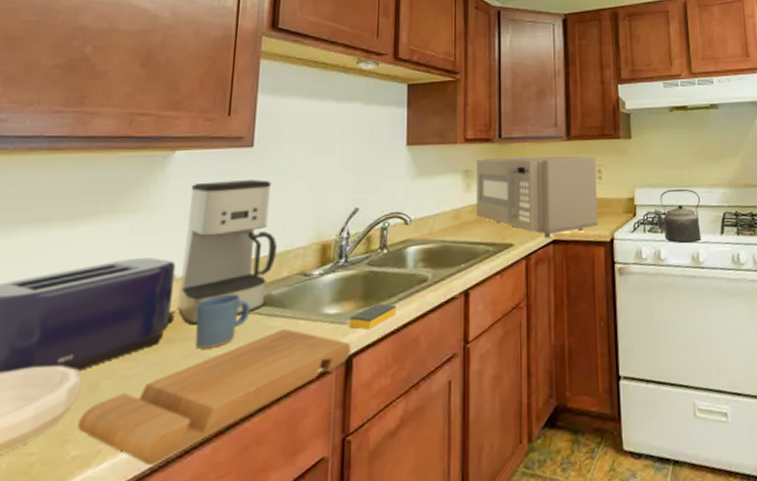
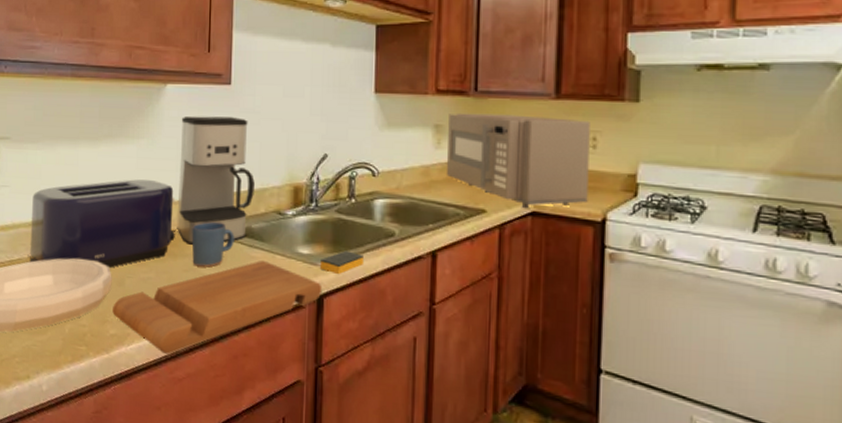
kettle: present [653,188,701,244] -> none [661,168,727,238]

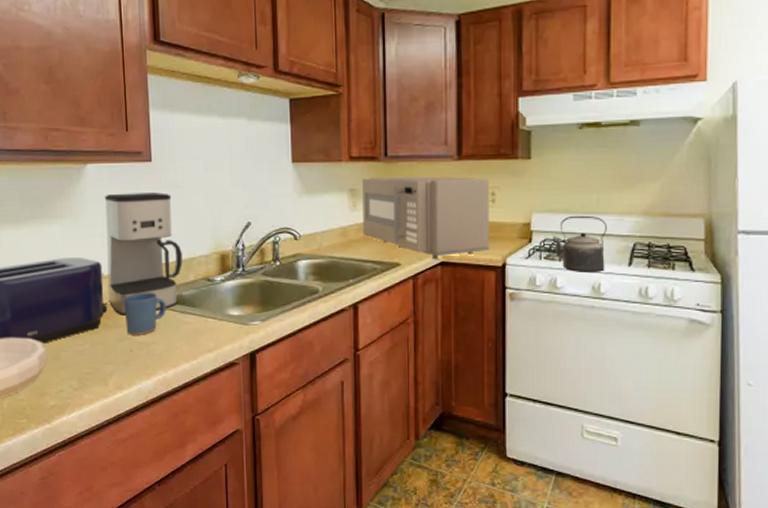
cutting board: present [112,260,323,355] -> none [50,325,254,418]
sponge: present [320,250,365,275] -> none [251,309,292,332]
kettle: none [661,168,727,238] -> present [552,215,607,274]

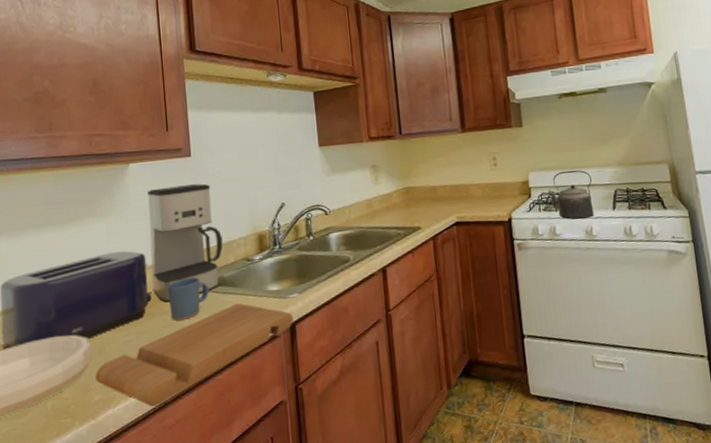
cutting board: none [50,325,254,418] -> present [95,303,294,407]
microwave: present [362,176,489,260] -> none [382,145,496,221]

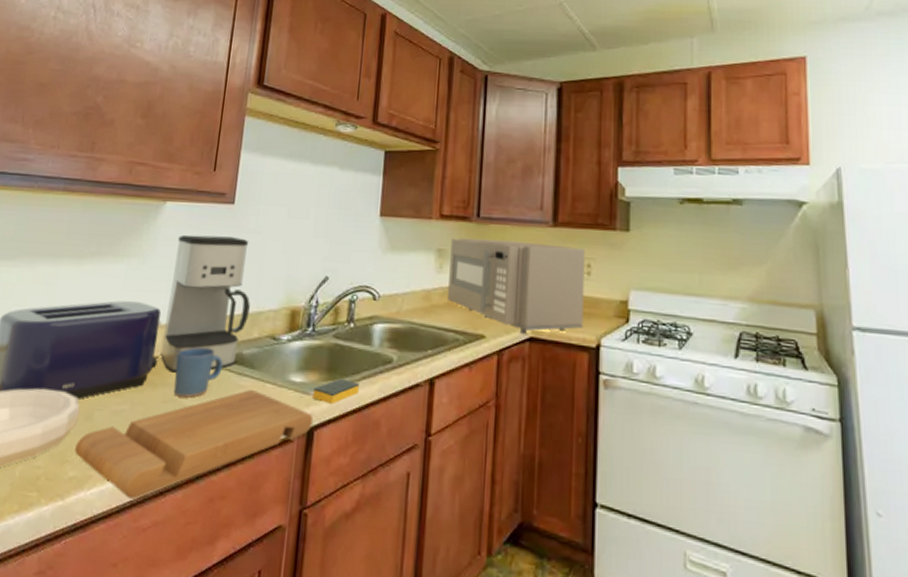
sponge: none [289,280,327,303] -> present [313,378,360,405]
microwave: none [382,145,496,221] -> present [448,237,585,335]
kettle: present [547,170,594,220] -> none [651,296,710,364]

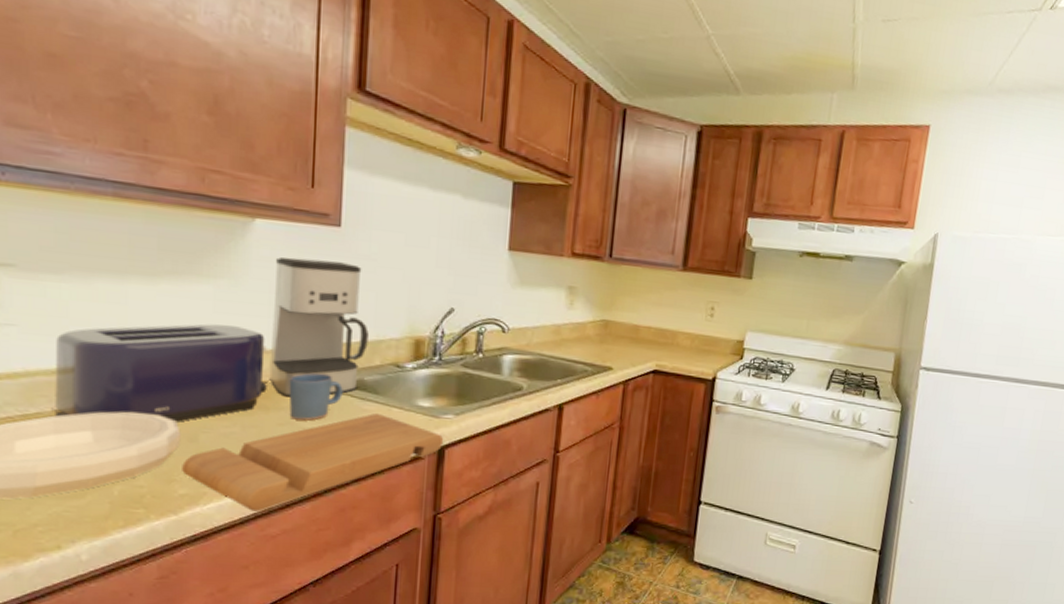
sponge: present [313,378,360,405] -> none [442,403,490,427]
microwave: present [448,237,585,335] -> none [578,276,710,368]

